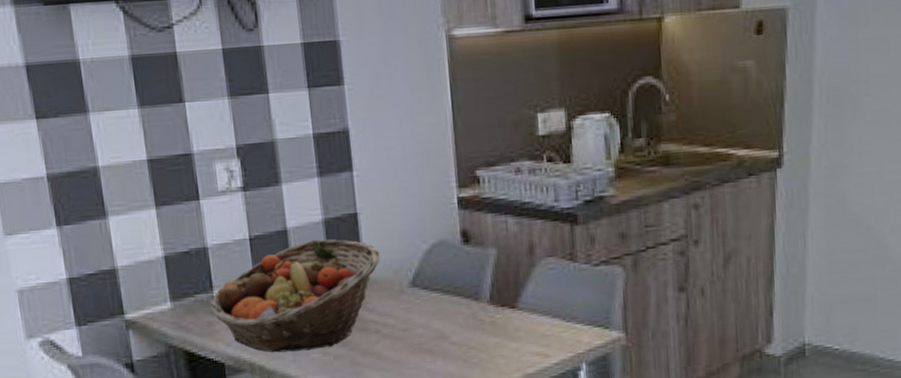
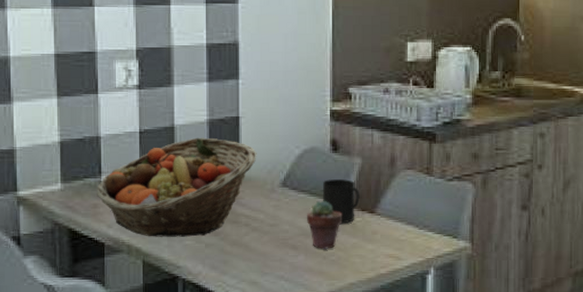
potted succulent: none [441,298,481,352] -> present [306,200,343,249]
mug: none [456,273,498,323] -> present [322,179,360,224]

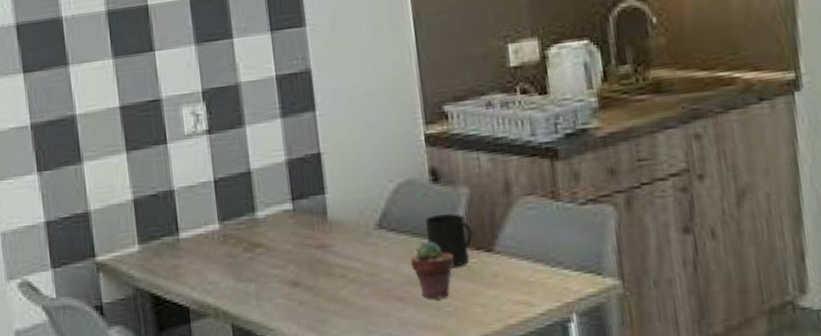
fruit basket: present [97,137,257,237] -> none [175,180,346,298]

